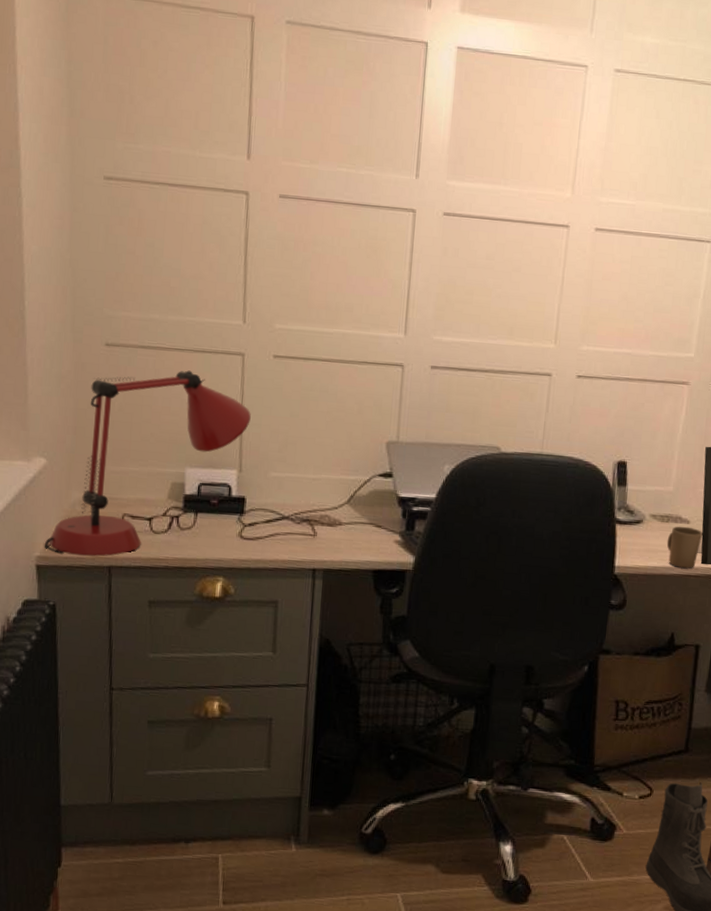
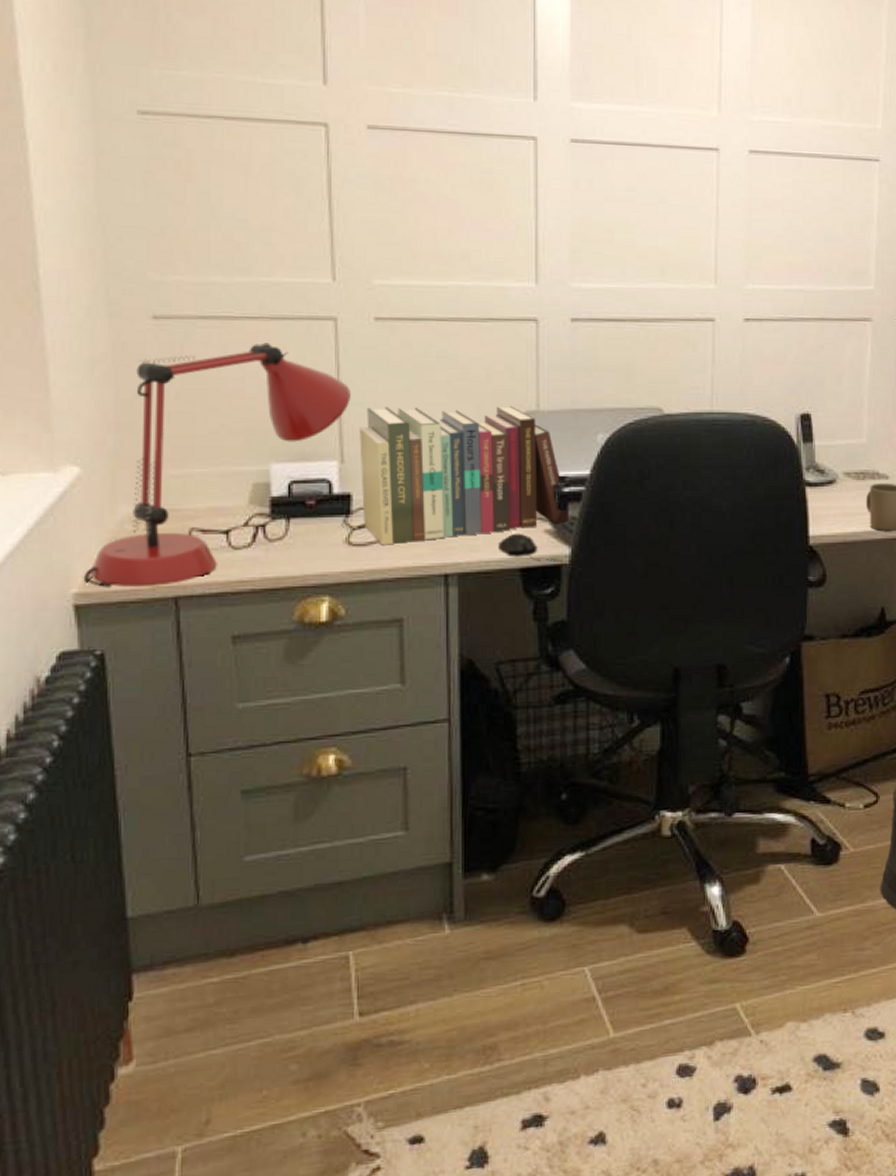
books: none [253,429,415,541] -> present [359,406,568,545]
computer mouse: none [357,540,407,568] -> present [498,533,562,563]

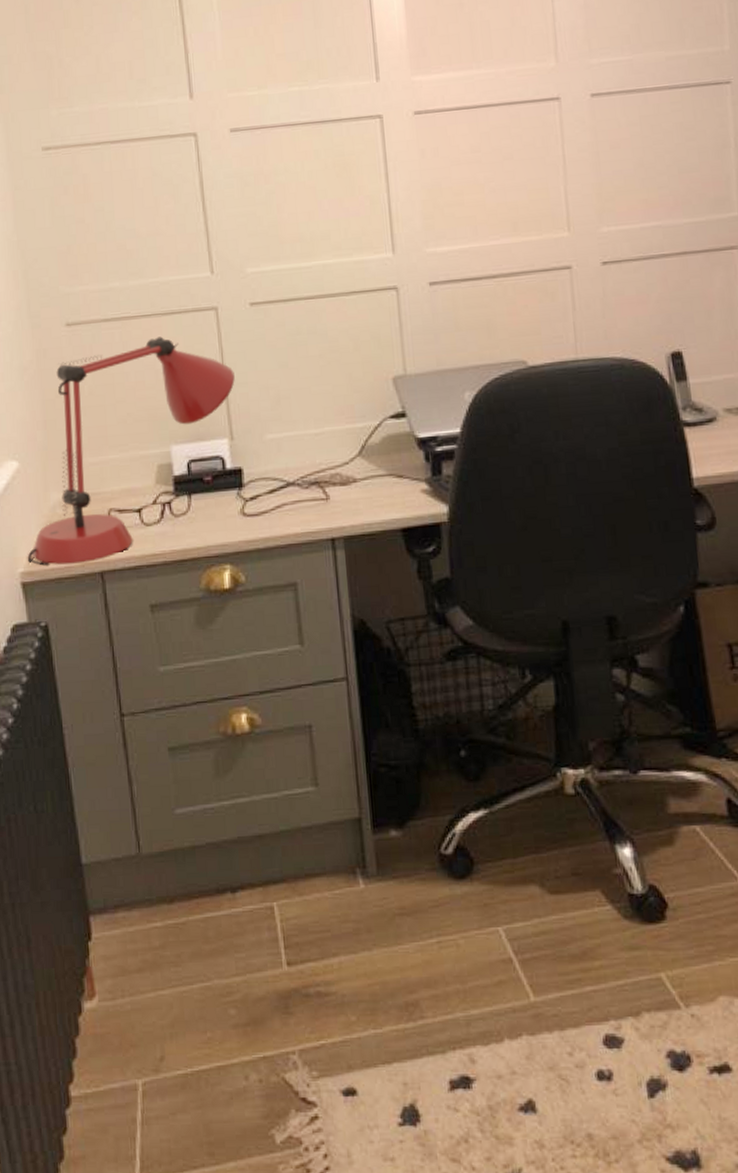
books: present [359,406,568,545] -> none [244,373,444,514]
computer mouse: present [498,533,562,563] -> none [379,494,440,521]

